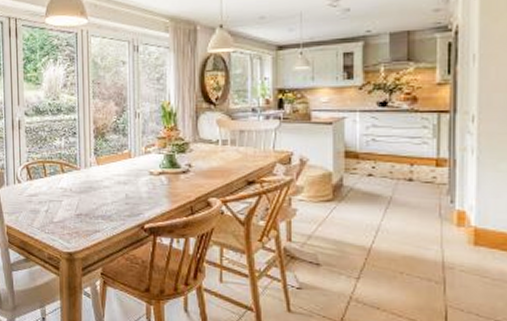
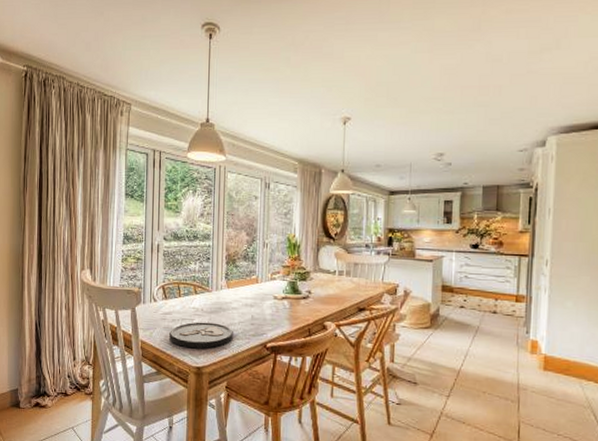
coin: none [37,203,106,233] -> present [169,322,233,349]

